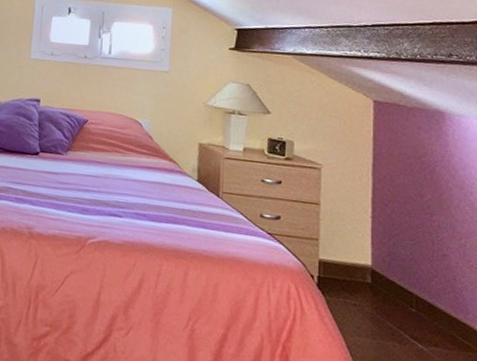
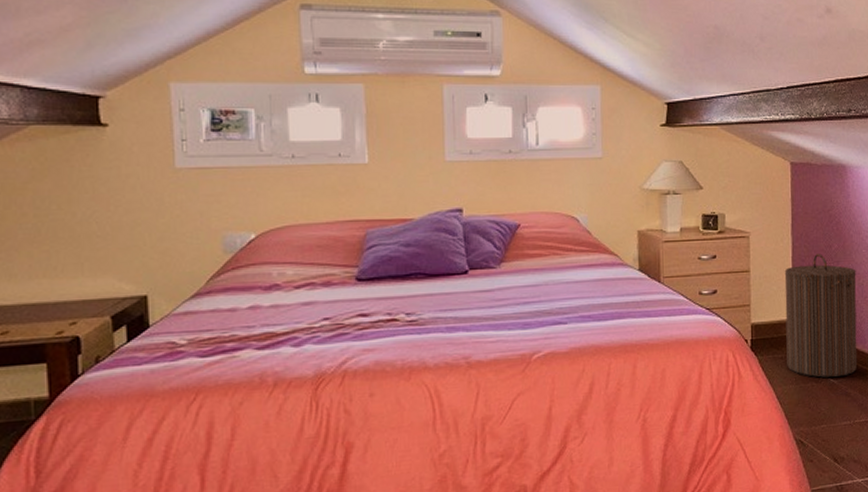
laundry hamper: none [361,201,456,346] -> present [784,254,857,378]

